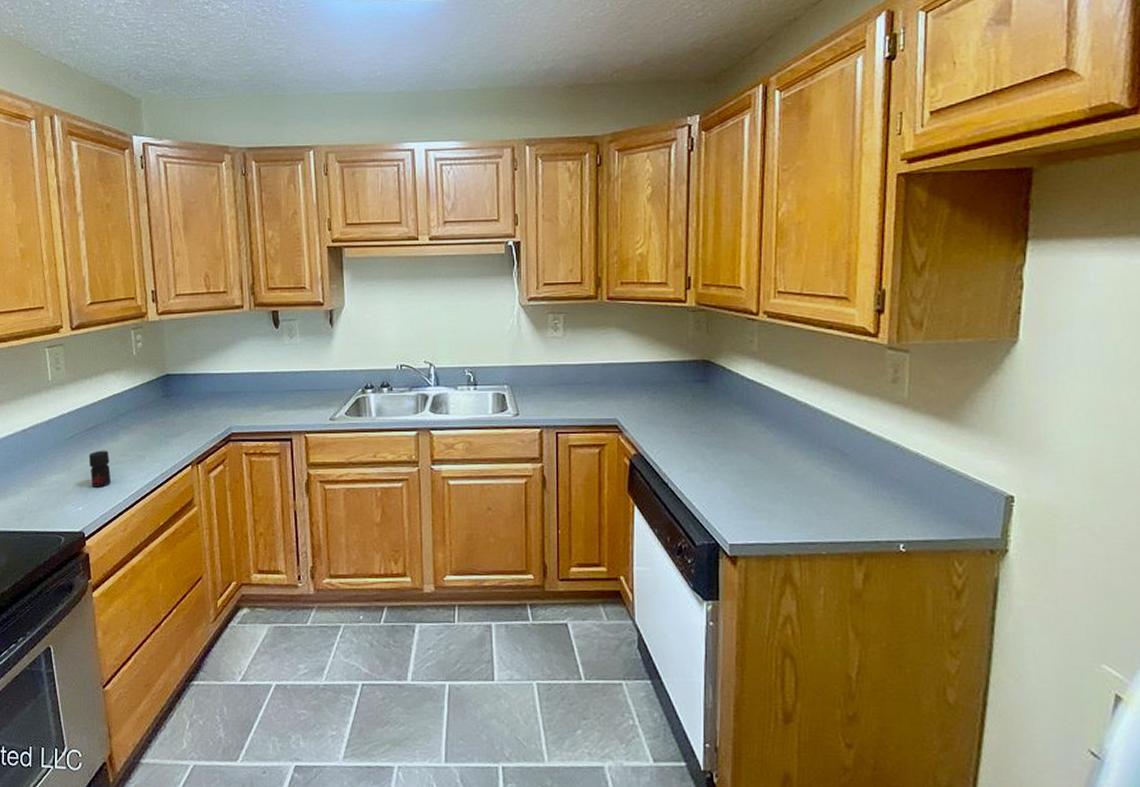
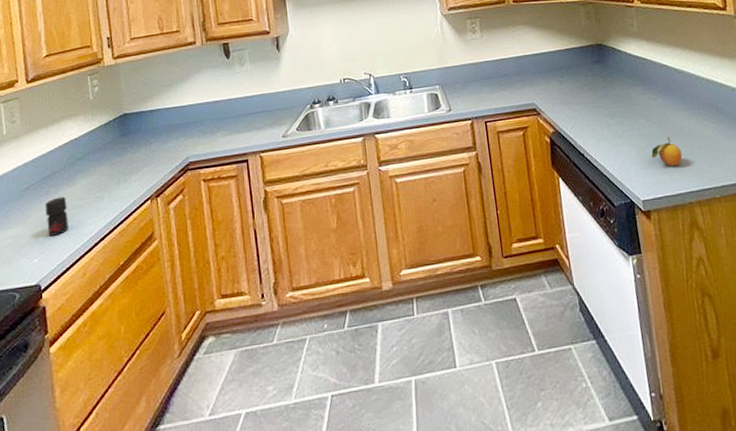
fruit: none [748,478,788,512] -> present [651,137,683,166]

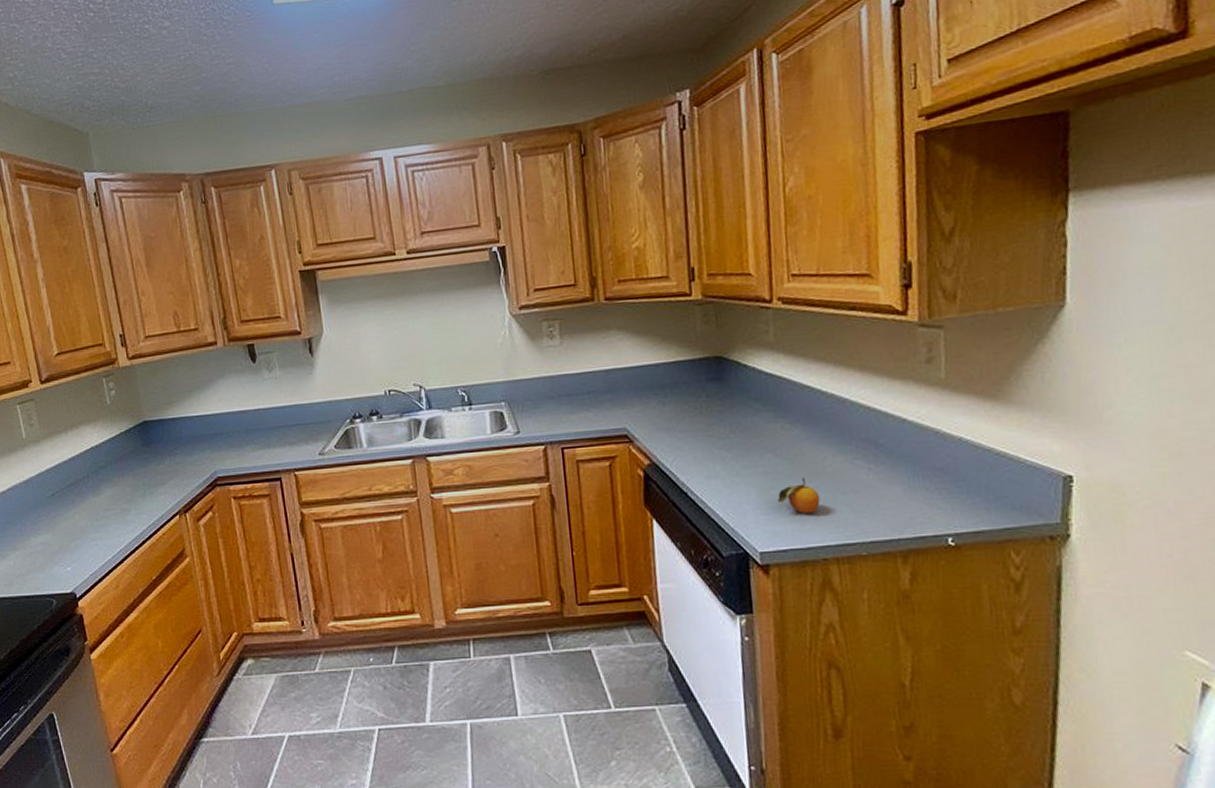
jar: present [45,196,68,236] -> none [72,506,97,546]

